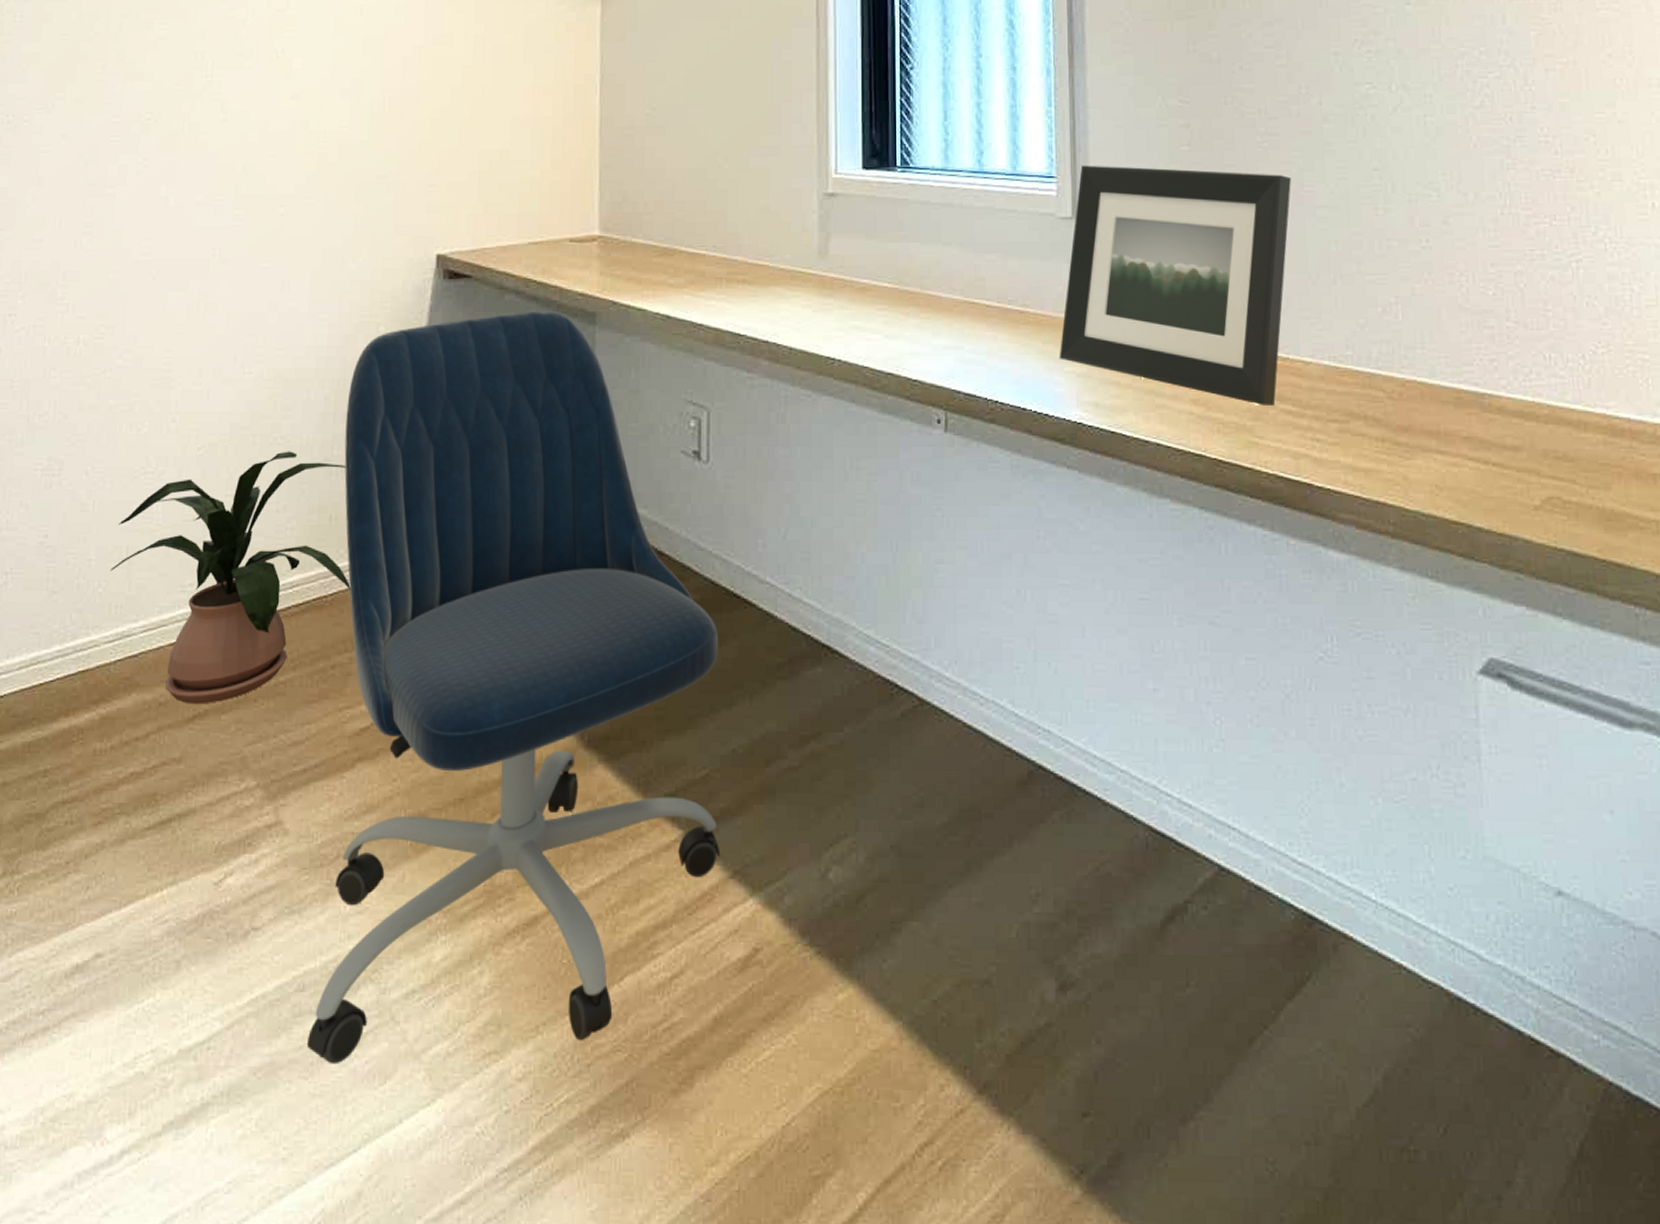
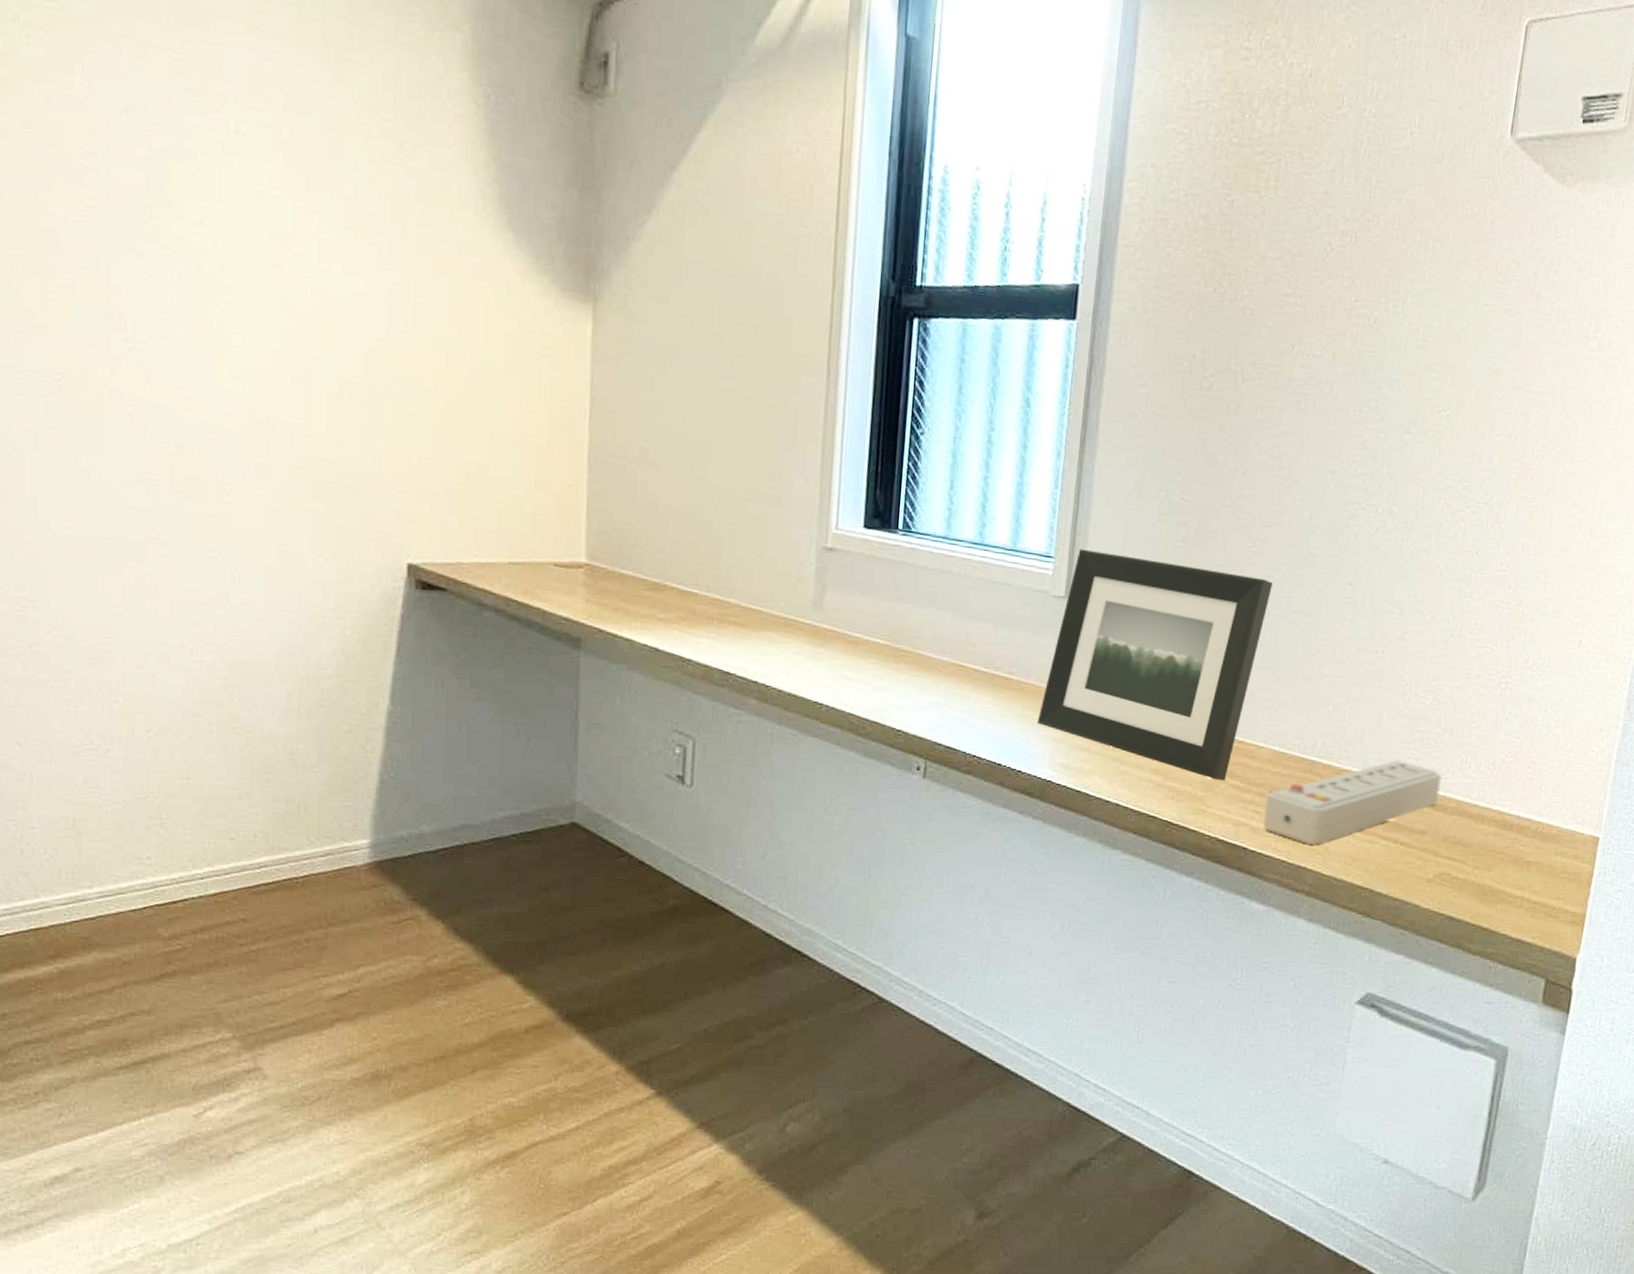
house plant: present [110,451,351,705] -> none [57,741,323,965]
office chair: present [306,310,720,1065] -> none [295,630,695,1258]
power strip: none [1324,364,1527,474] -> present [1263,760,1442,845]

